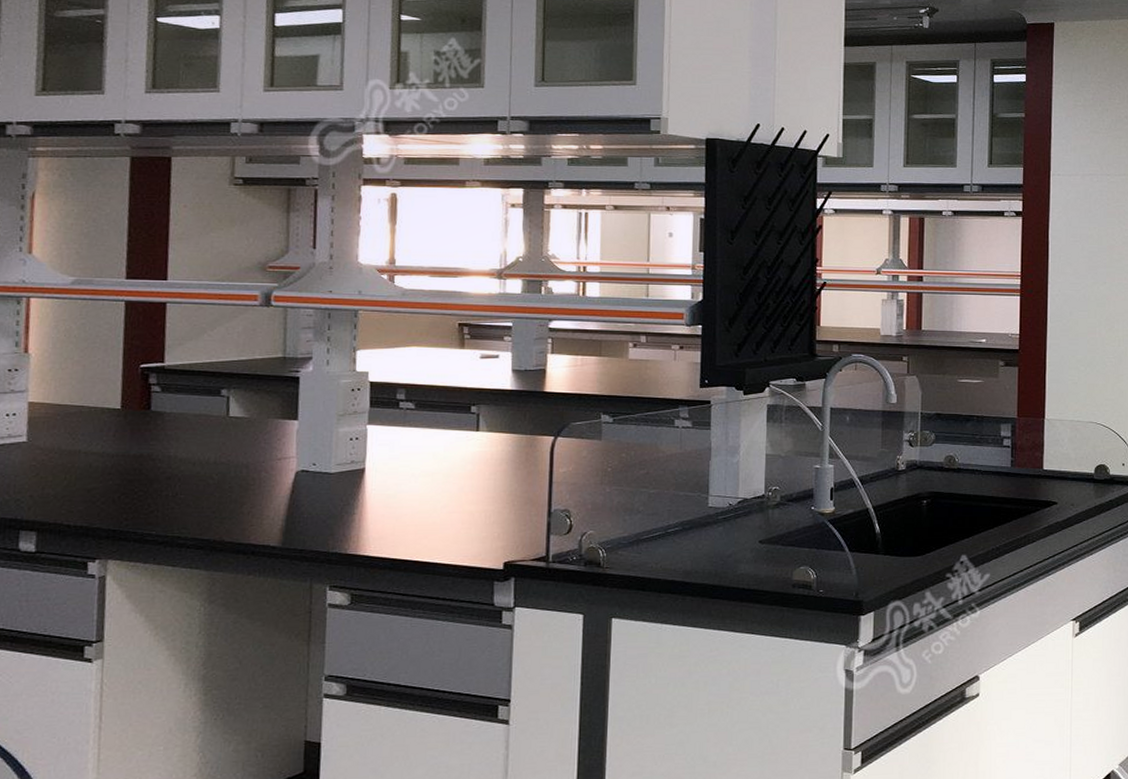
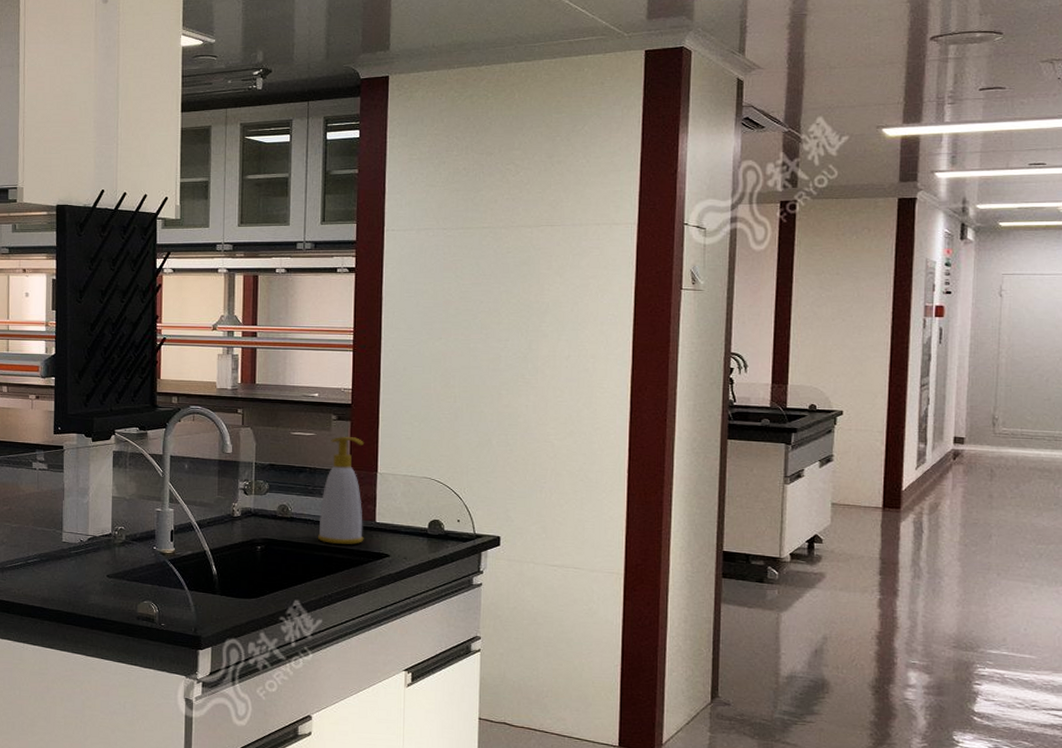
soap bottle: none [985,382,1032,494] -> present [317,436,365,544]

